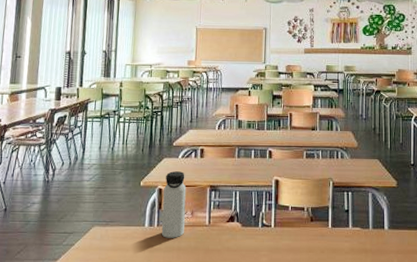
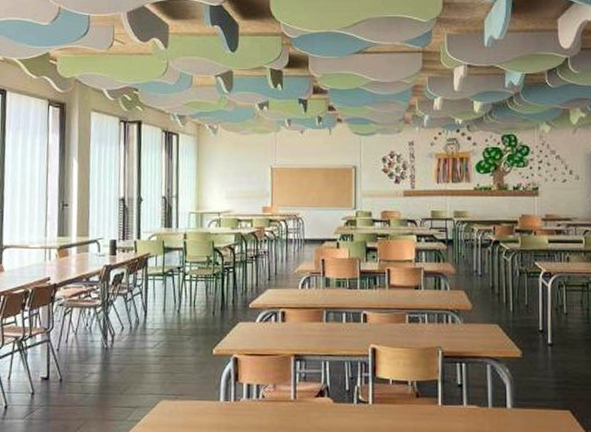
water bottle: present [161,171,187,238] -> none [239,337,267,415]

